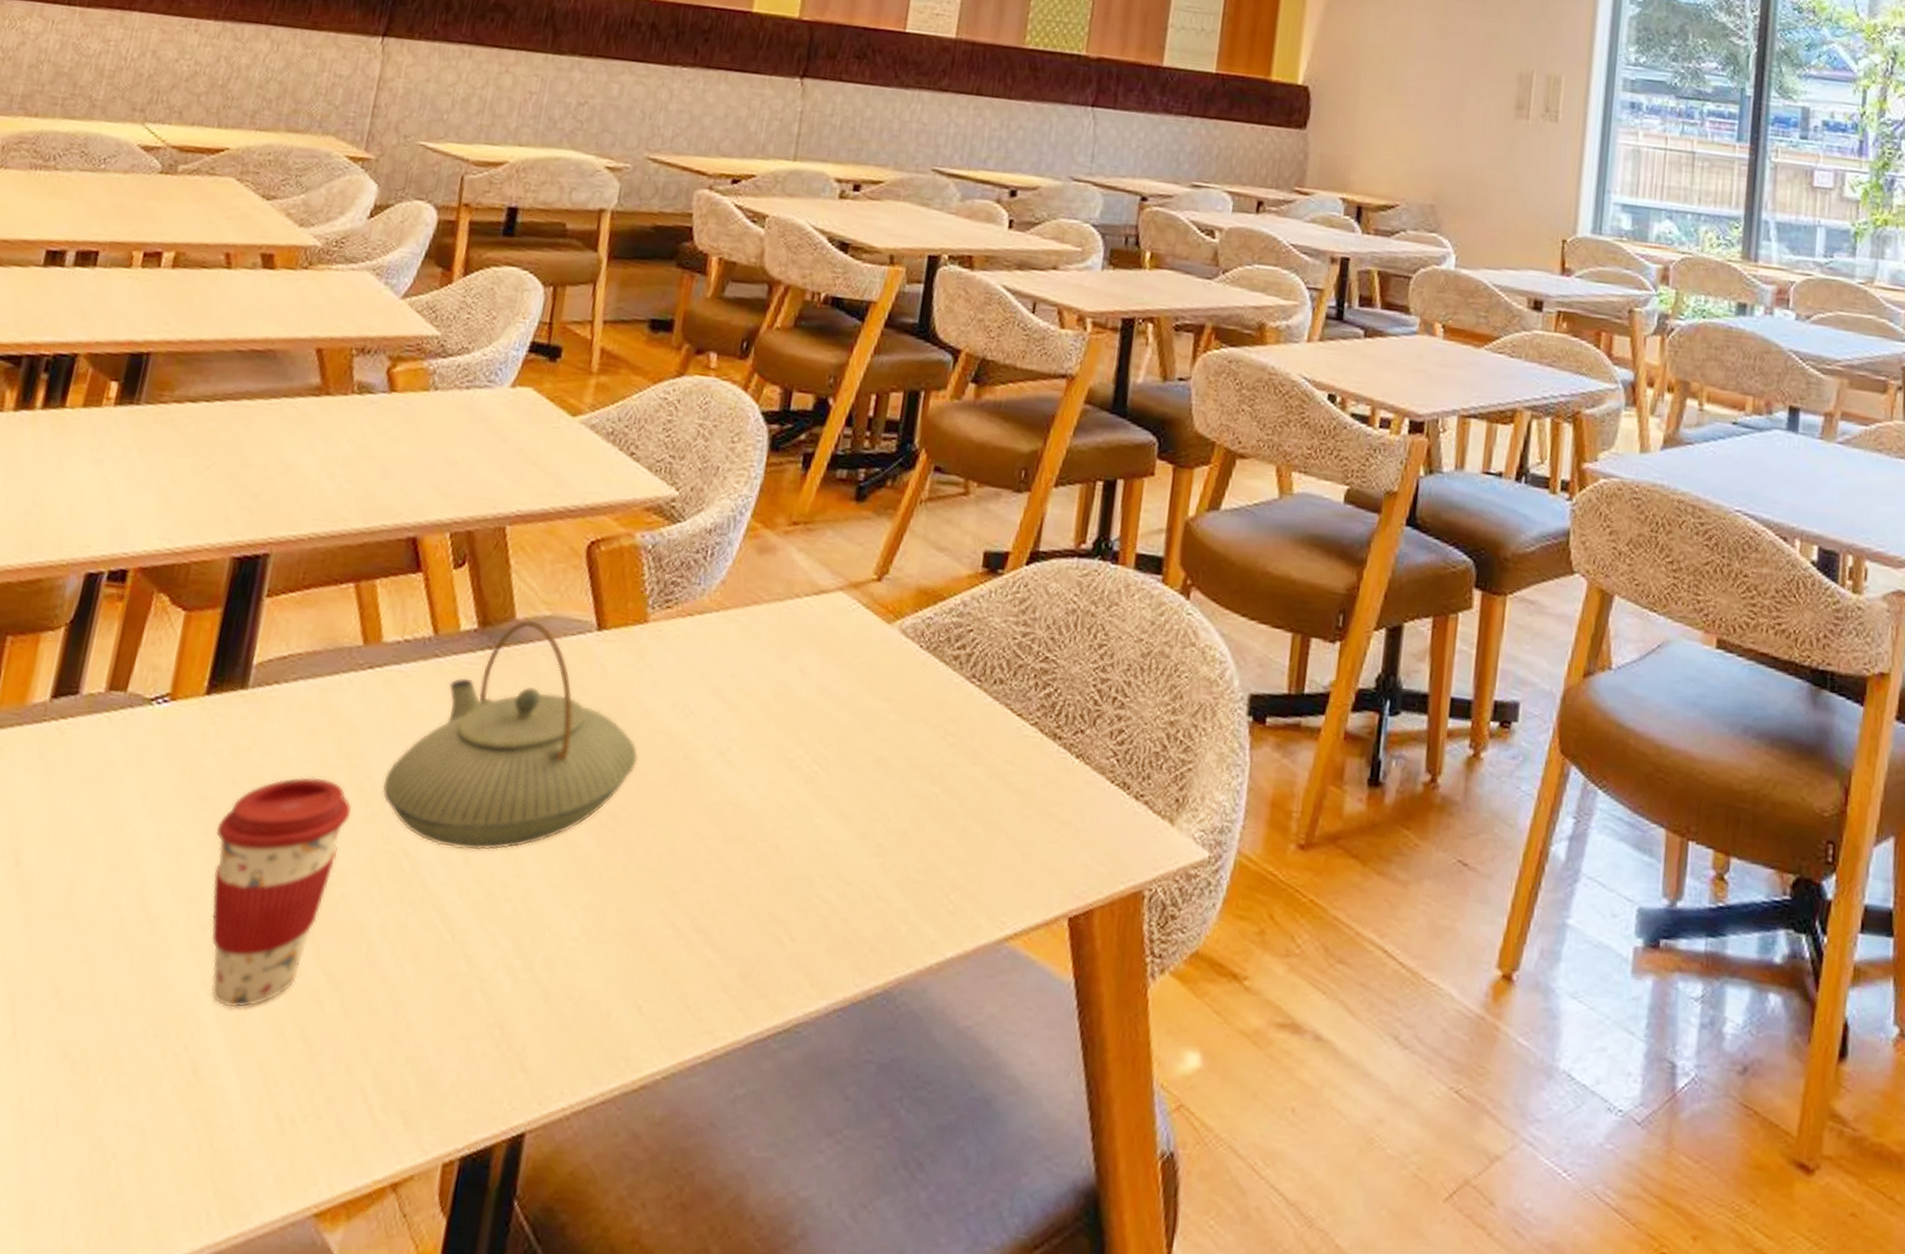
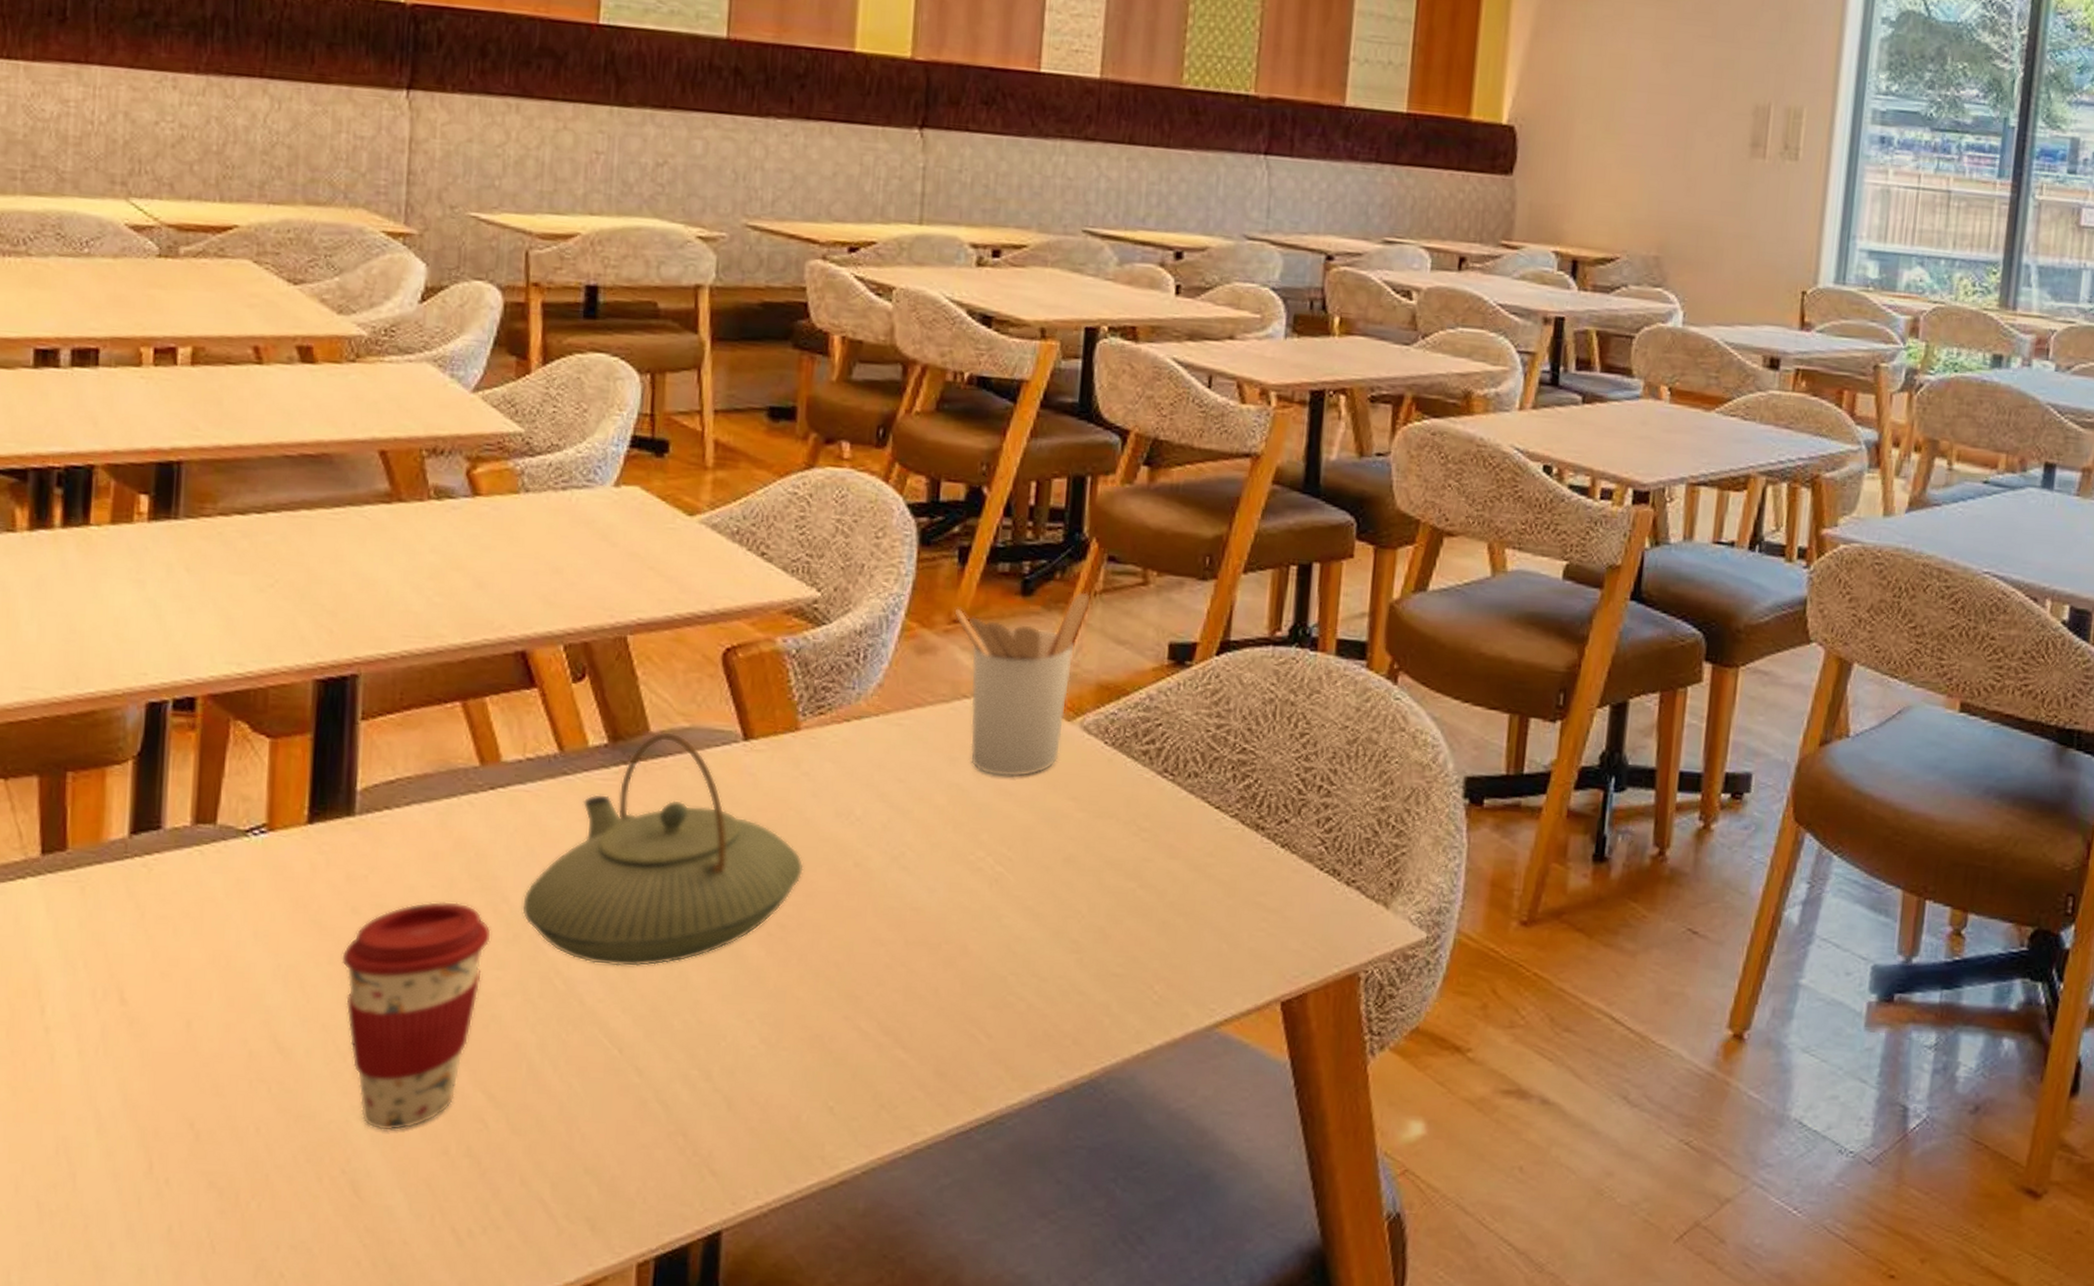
utensil holder: none [794,499,917,677] -> present [954,592,1091,778]

